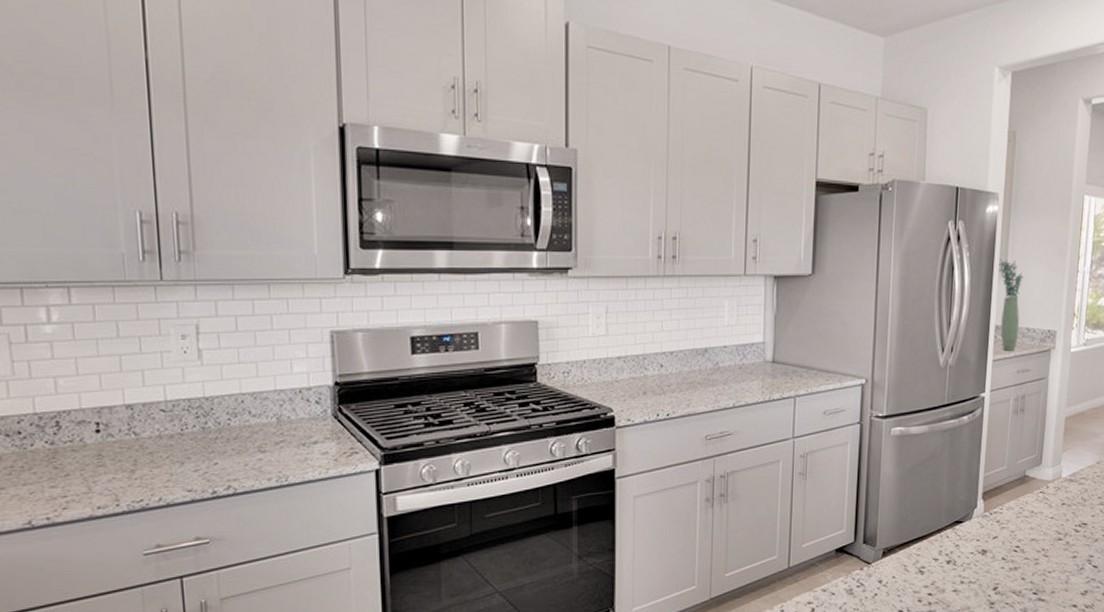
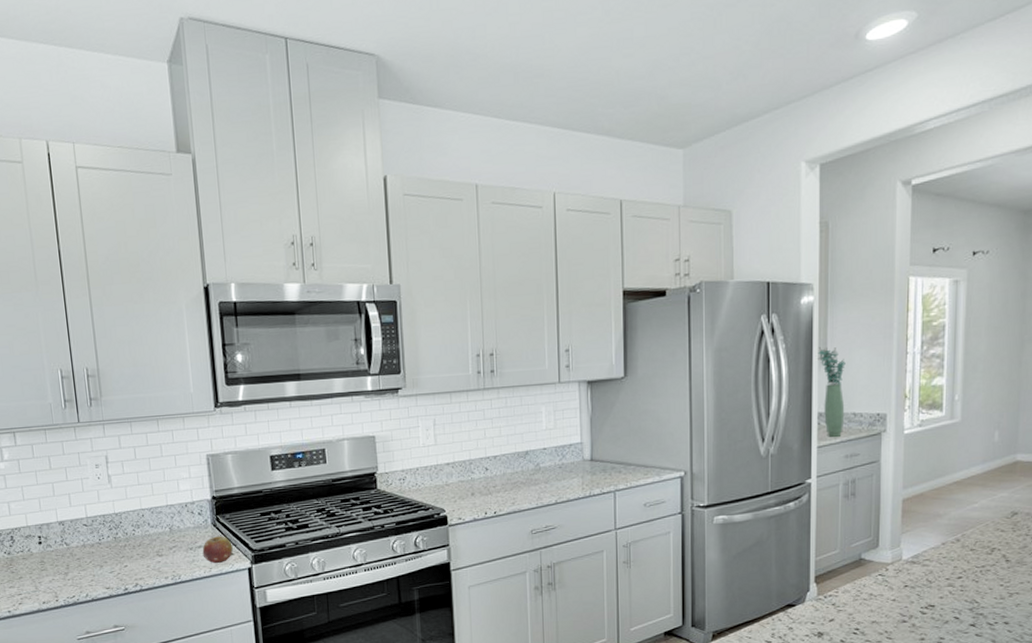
fruit: none [318,430,357,464] -> present [202,536,233,564]

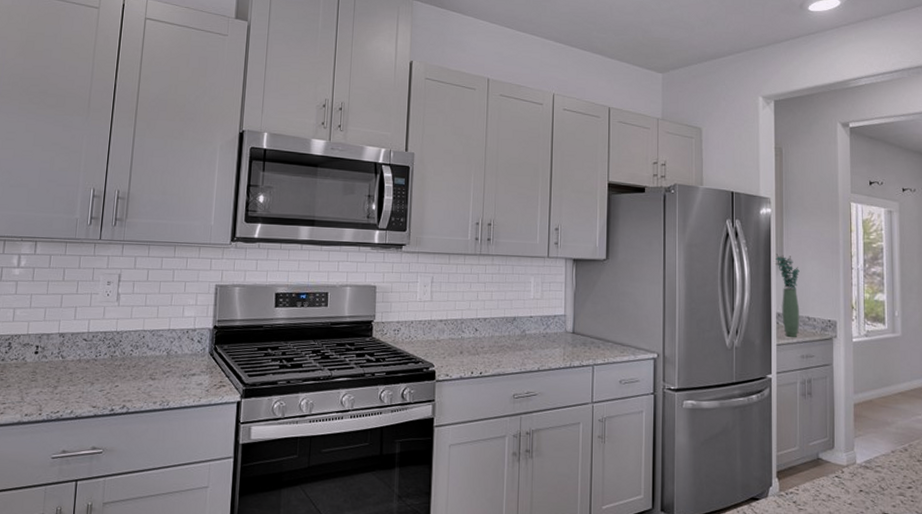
fruit: present [202,536,233,564] -> none [195,366,226,394]

